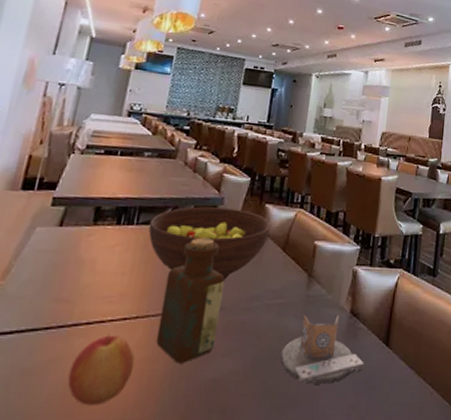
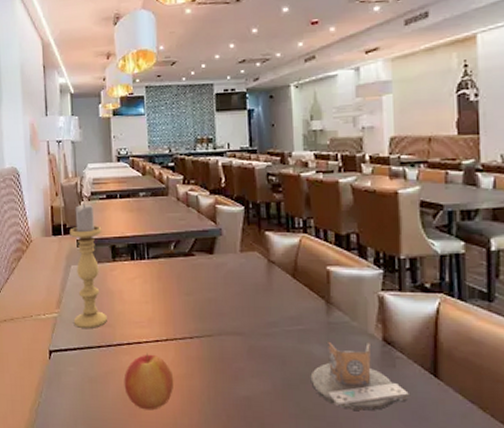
candle holder: none [19,157,90,305] -> present [69,204,107,328]
fruit bowl: present [148,206,271,280] -> none [158,239,276,307]
bottle: present [155,237,225,363] -> none [184,268,241,381]

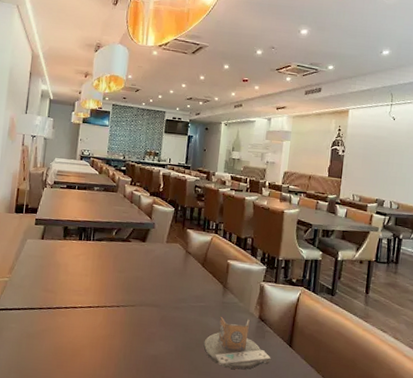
candle holder: present [69,204,107,328] -> none [21,190,59,293]
apple: present [124,354,174,411] -> none [56,317,99,363]

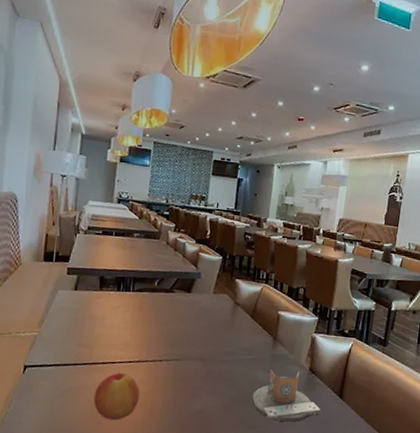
apple: none [56,317,99,363] -> present [93,372,140,421]

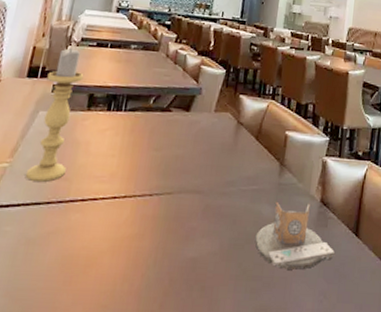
candle holder: none [53,236,94,348] -> present [25,48,84,182]
apple: present [93,372,140,421] -> none [65,211,123,276]

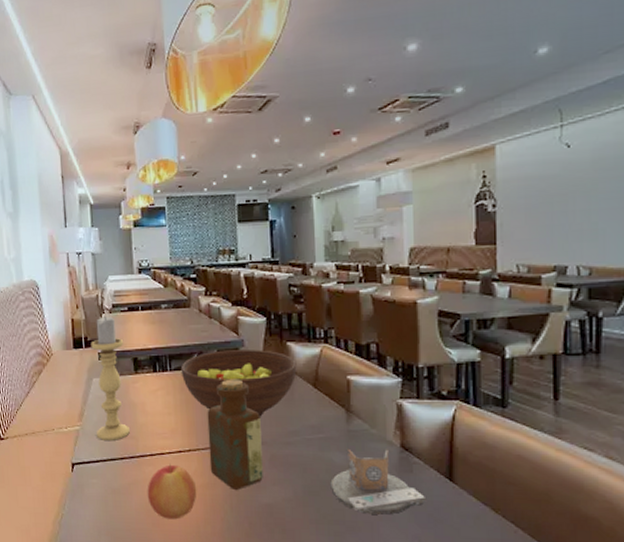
apple: none [65,211,123,276] -> present [147,464,197,520]
fruit bowl: none [135,96,245,165] -> present [180,350,297,417]
bottle: none [141,124,203,242] -> present [207,379,263,490]

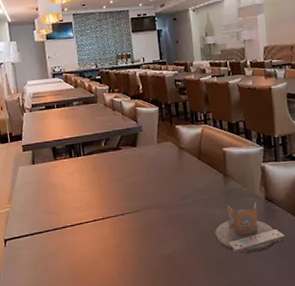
candle holder: present [91,316,130,440] -> none [15,115,53,218]
apple: present [147,464,197,520] -> none [69,231,111,276]
fruit bowl: present [180,350,297,417] -> none [92,133,185,187]
bottle: present [207,379,263,490] -> none [115,157,163,246]

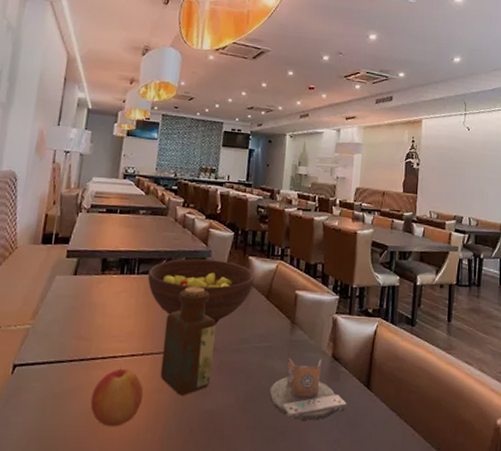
apple: none [69,231,111,276] -> present [90,368,144,427]
fruit bowl: none [92,133,185,187] -> present [147,258,255,324]
bottle: none [115,157,163,246] -> present [160,286,216,395]

